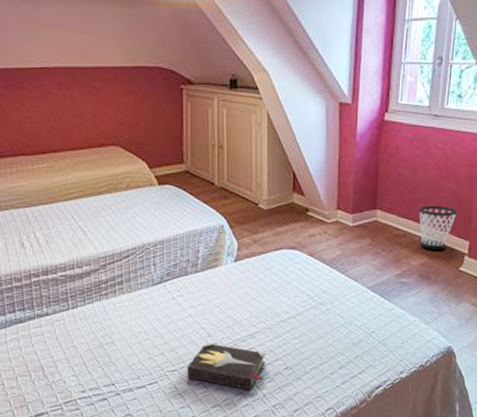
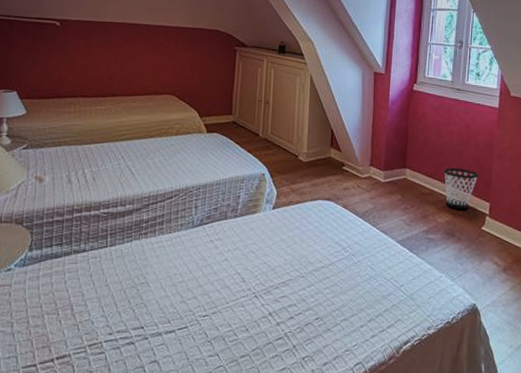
hardback book: present [186,342,266,390] -> none [218,287,298,340]

